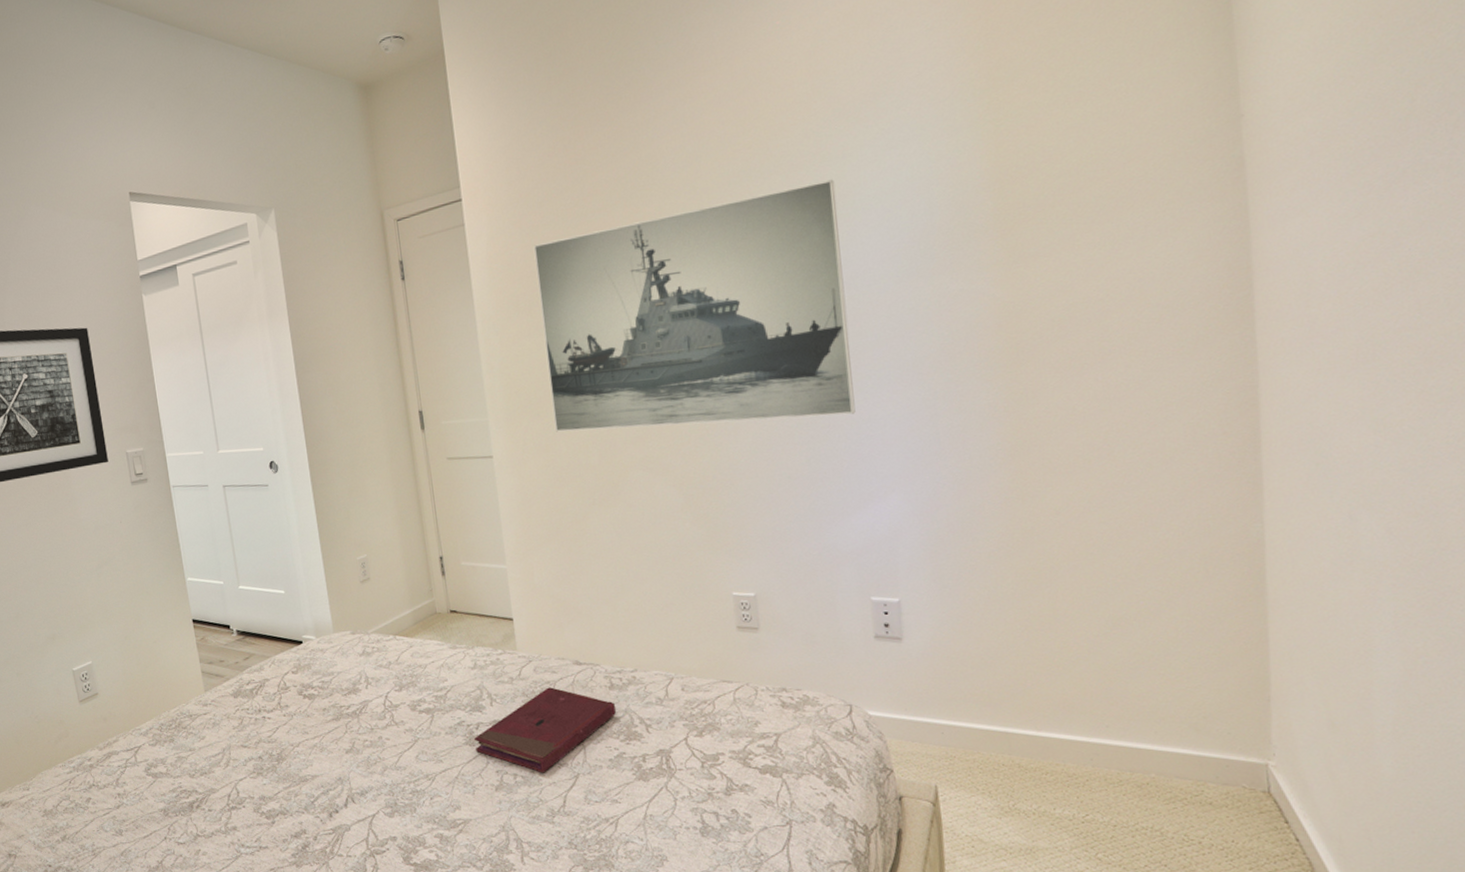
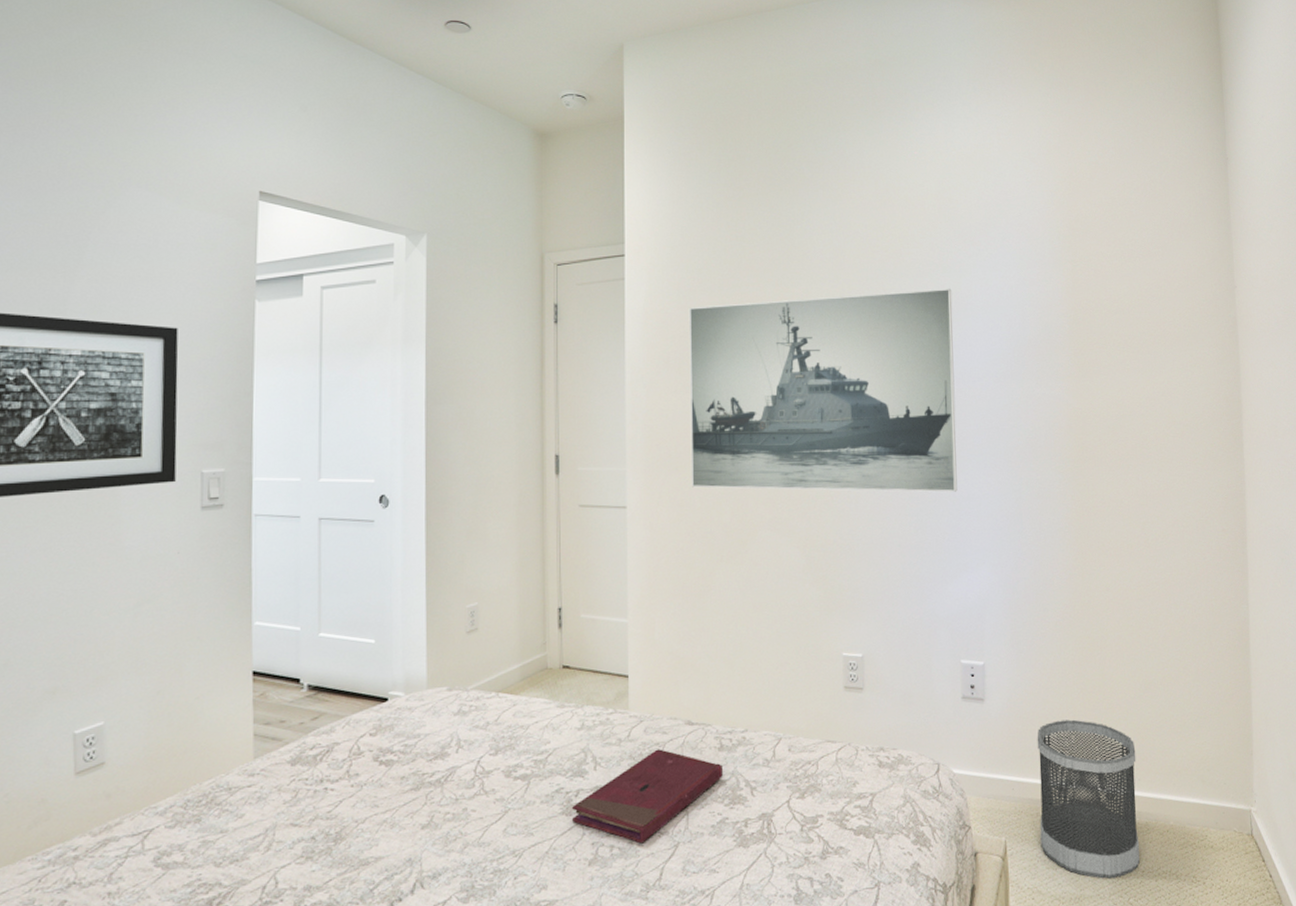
wastebasket: none [970,659,1110,832] -> present [1037,719,1140,880]

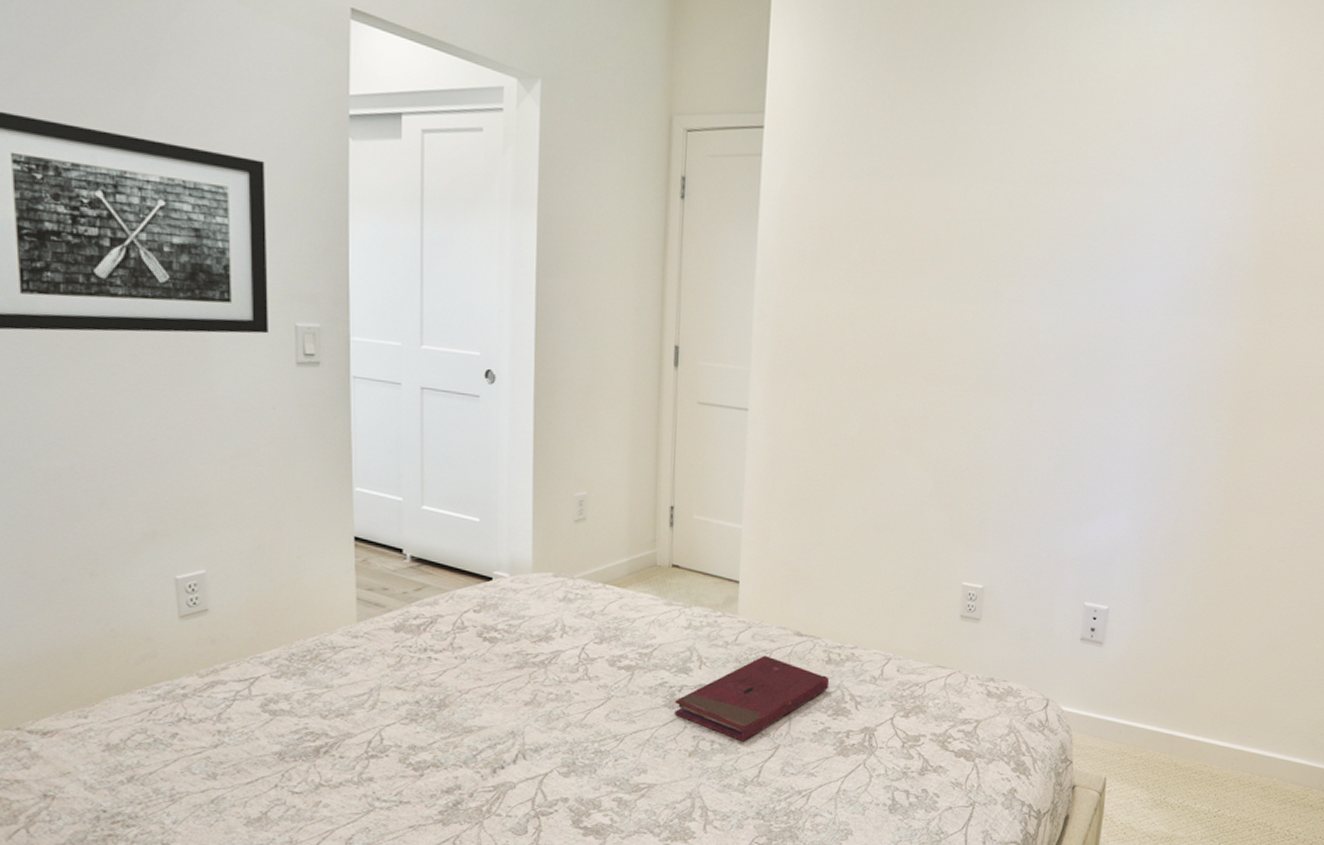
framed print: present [688,288,957,493] -> none [819,195,1130,430]
wastebasket: present [1037,719,1140,880] -> none [1139,671,1251,824]

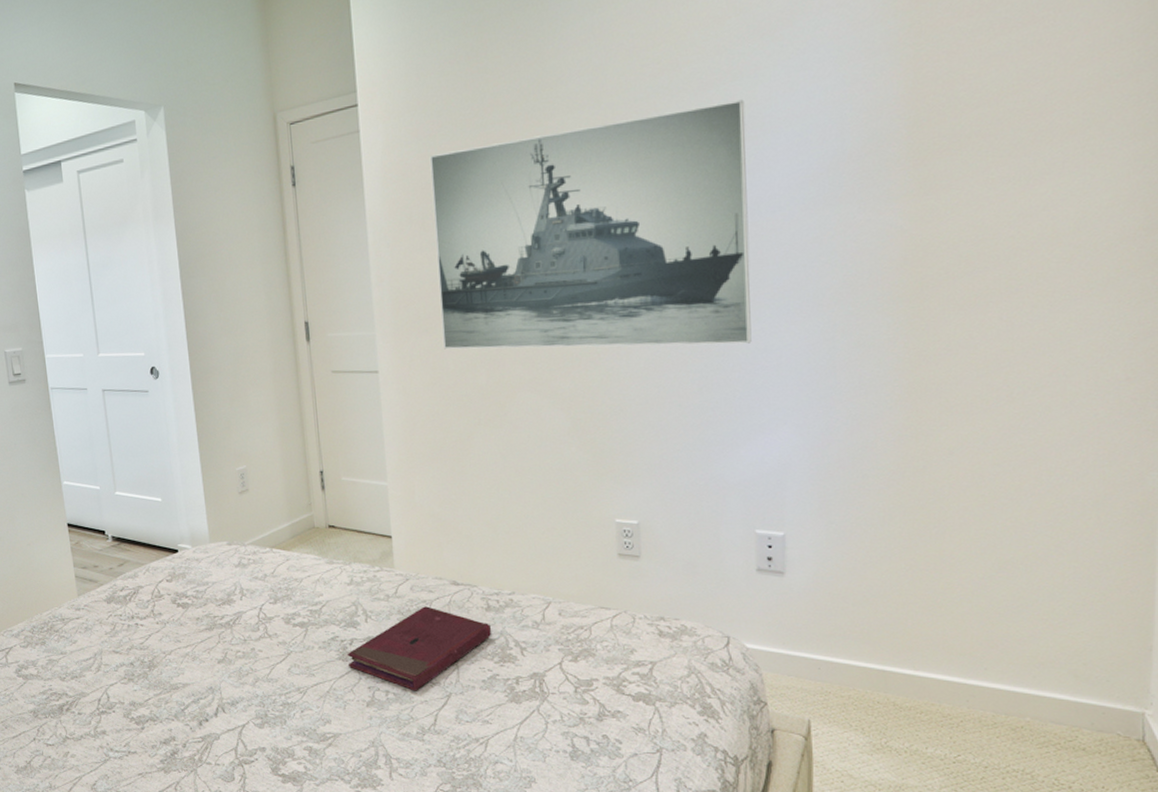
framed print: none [819,195,1130,430] -> present [429,99,752,350]

